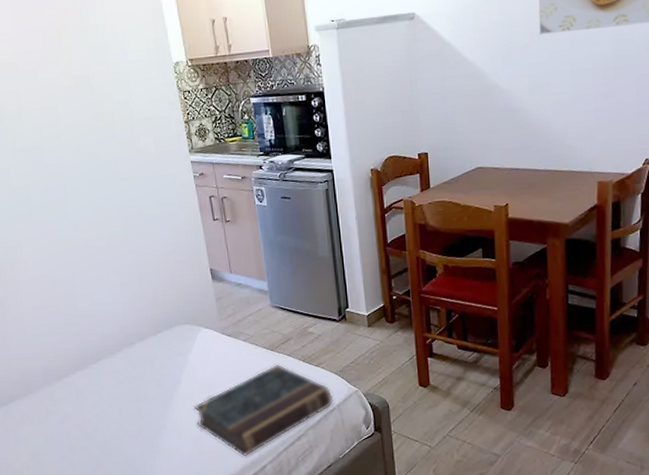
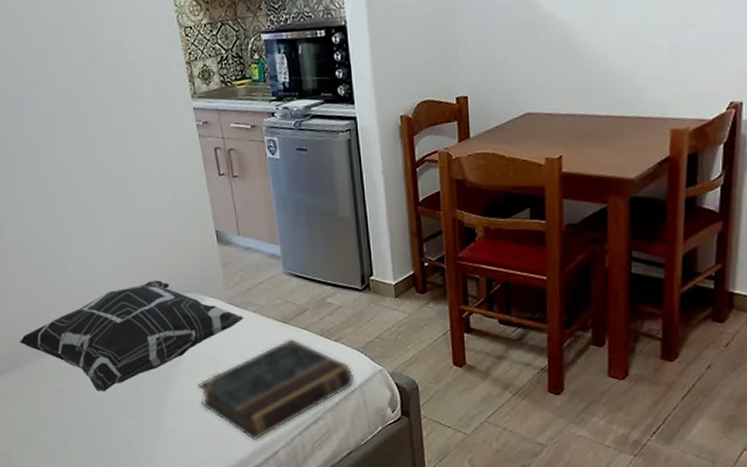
decorative pillow: none [31,313,236,414] -> present [19,280,244,391]

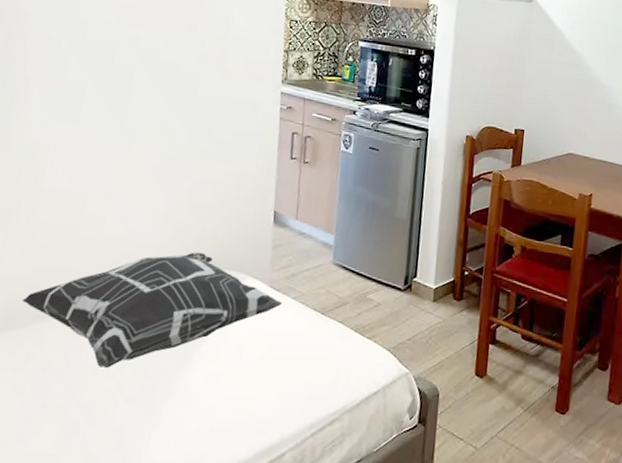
book: present [197,338,355,441] -> none [213,330,381,440]

